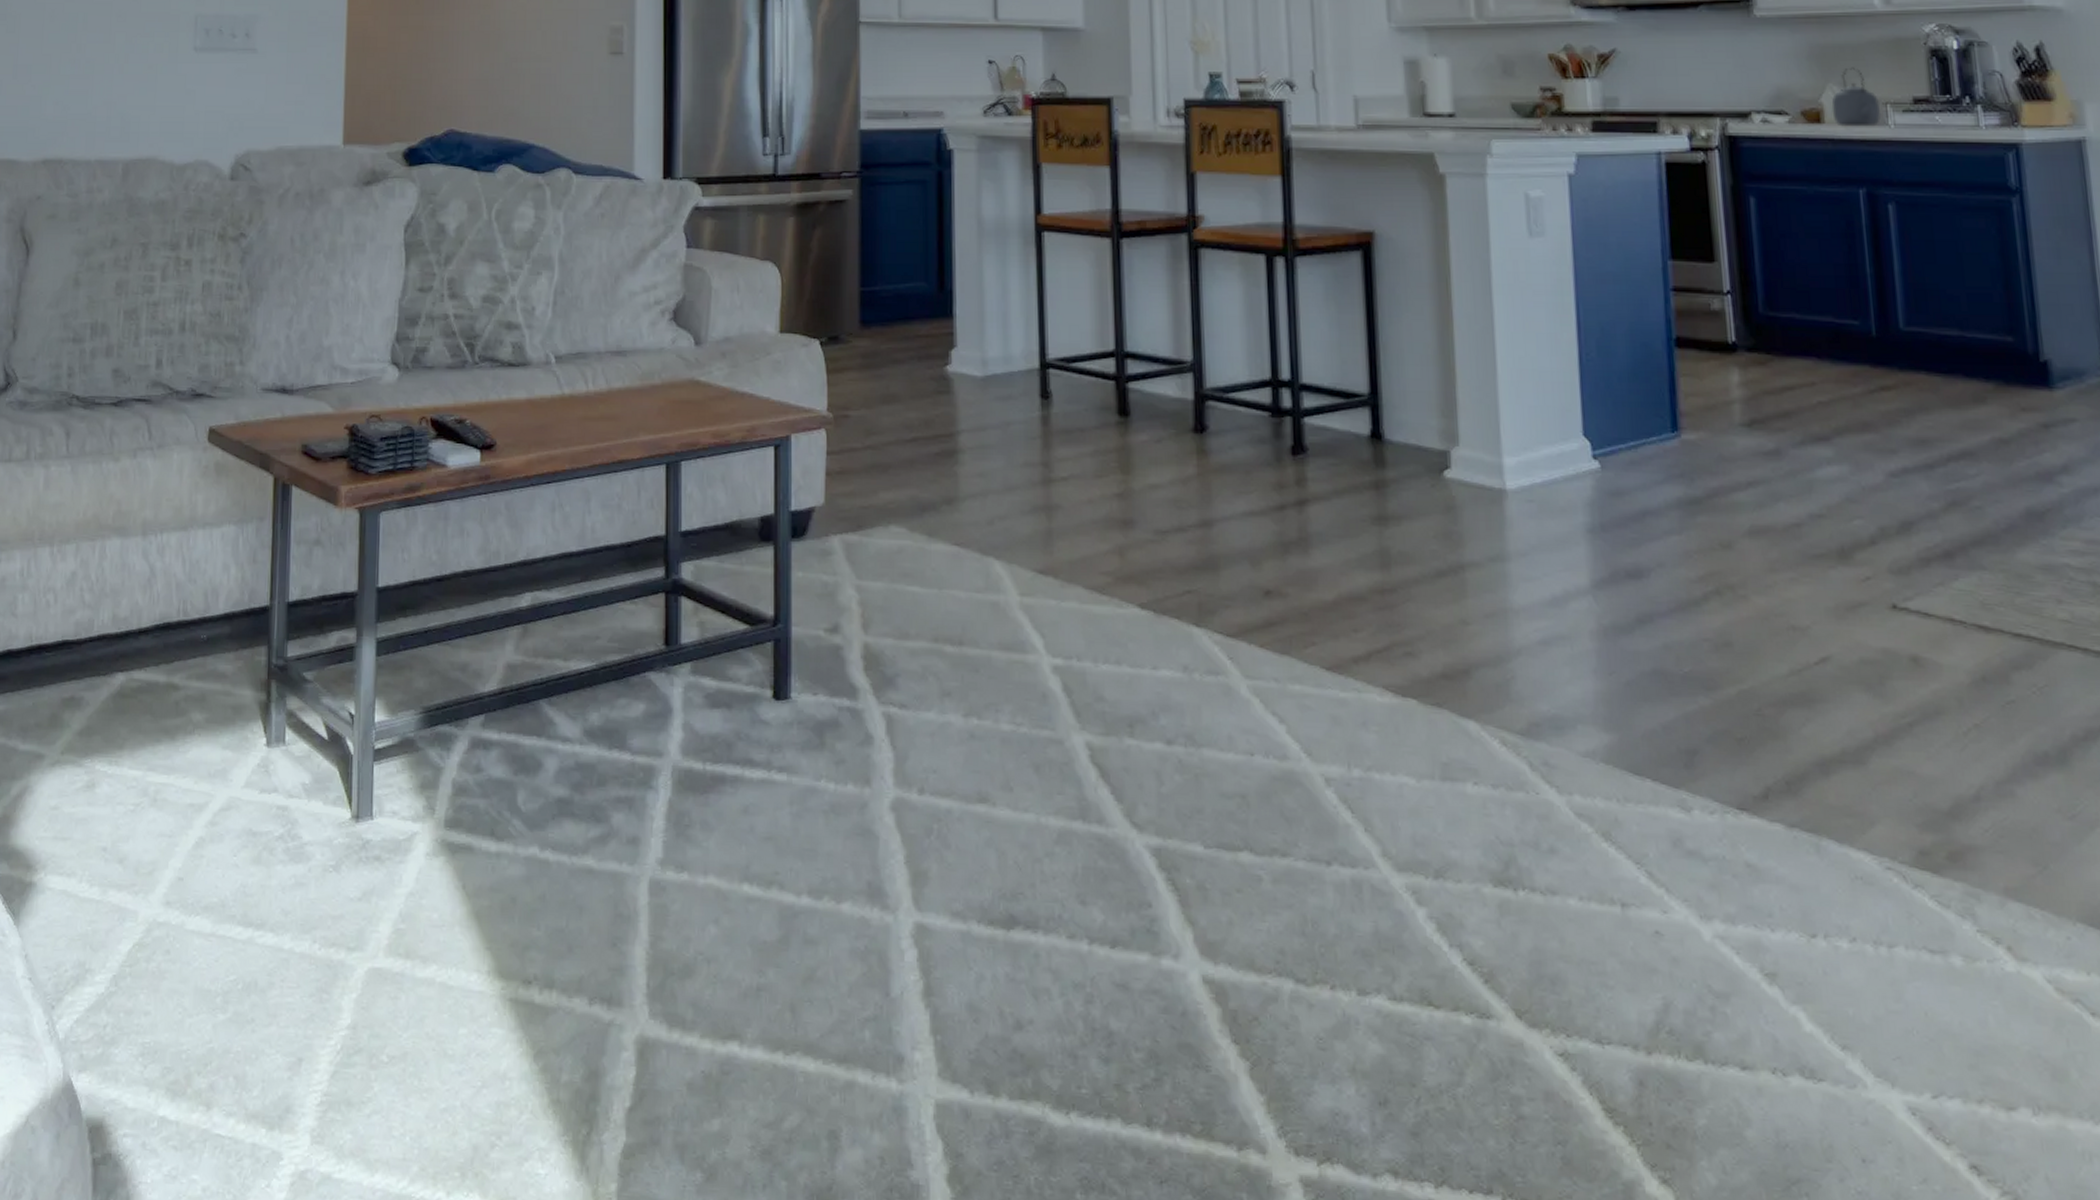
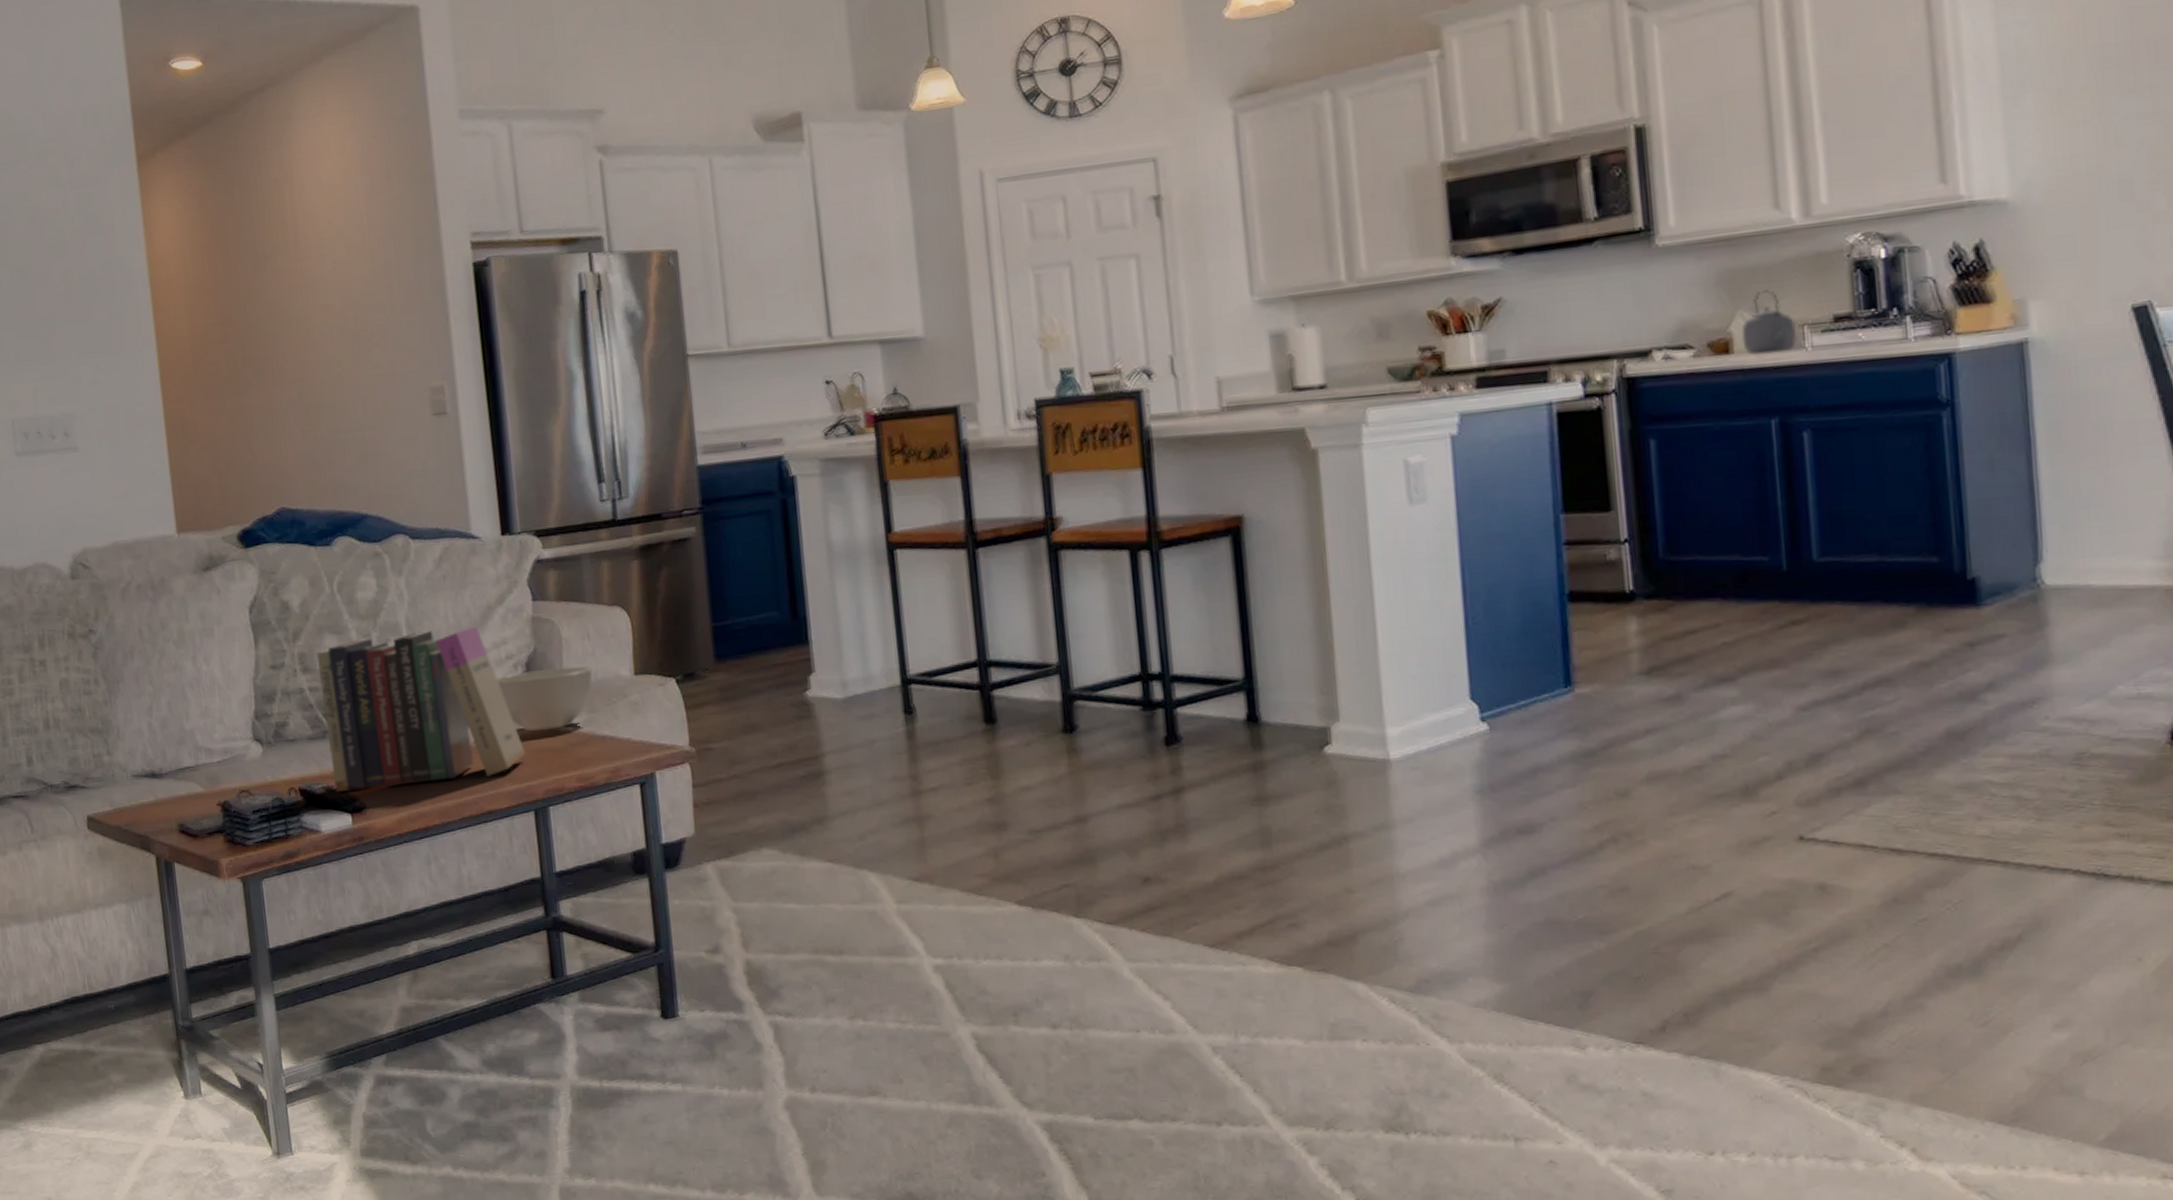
books: none [465,267,664,427] -> present [316,626,527,792]
bowl: none [642,318,739,382] -> present [496,666,593,731]

